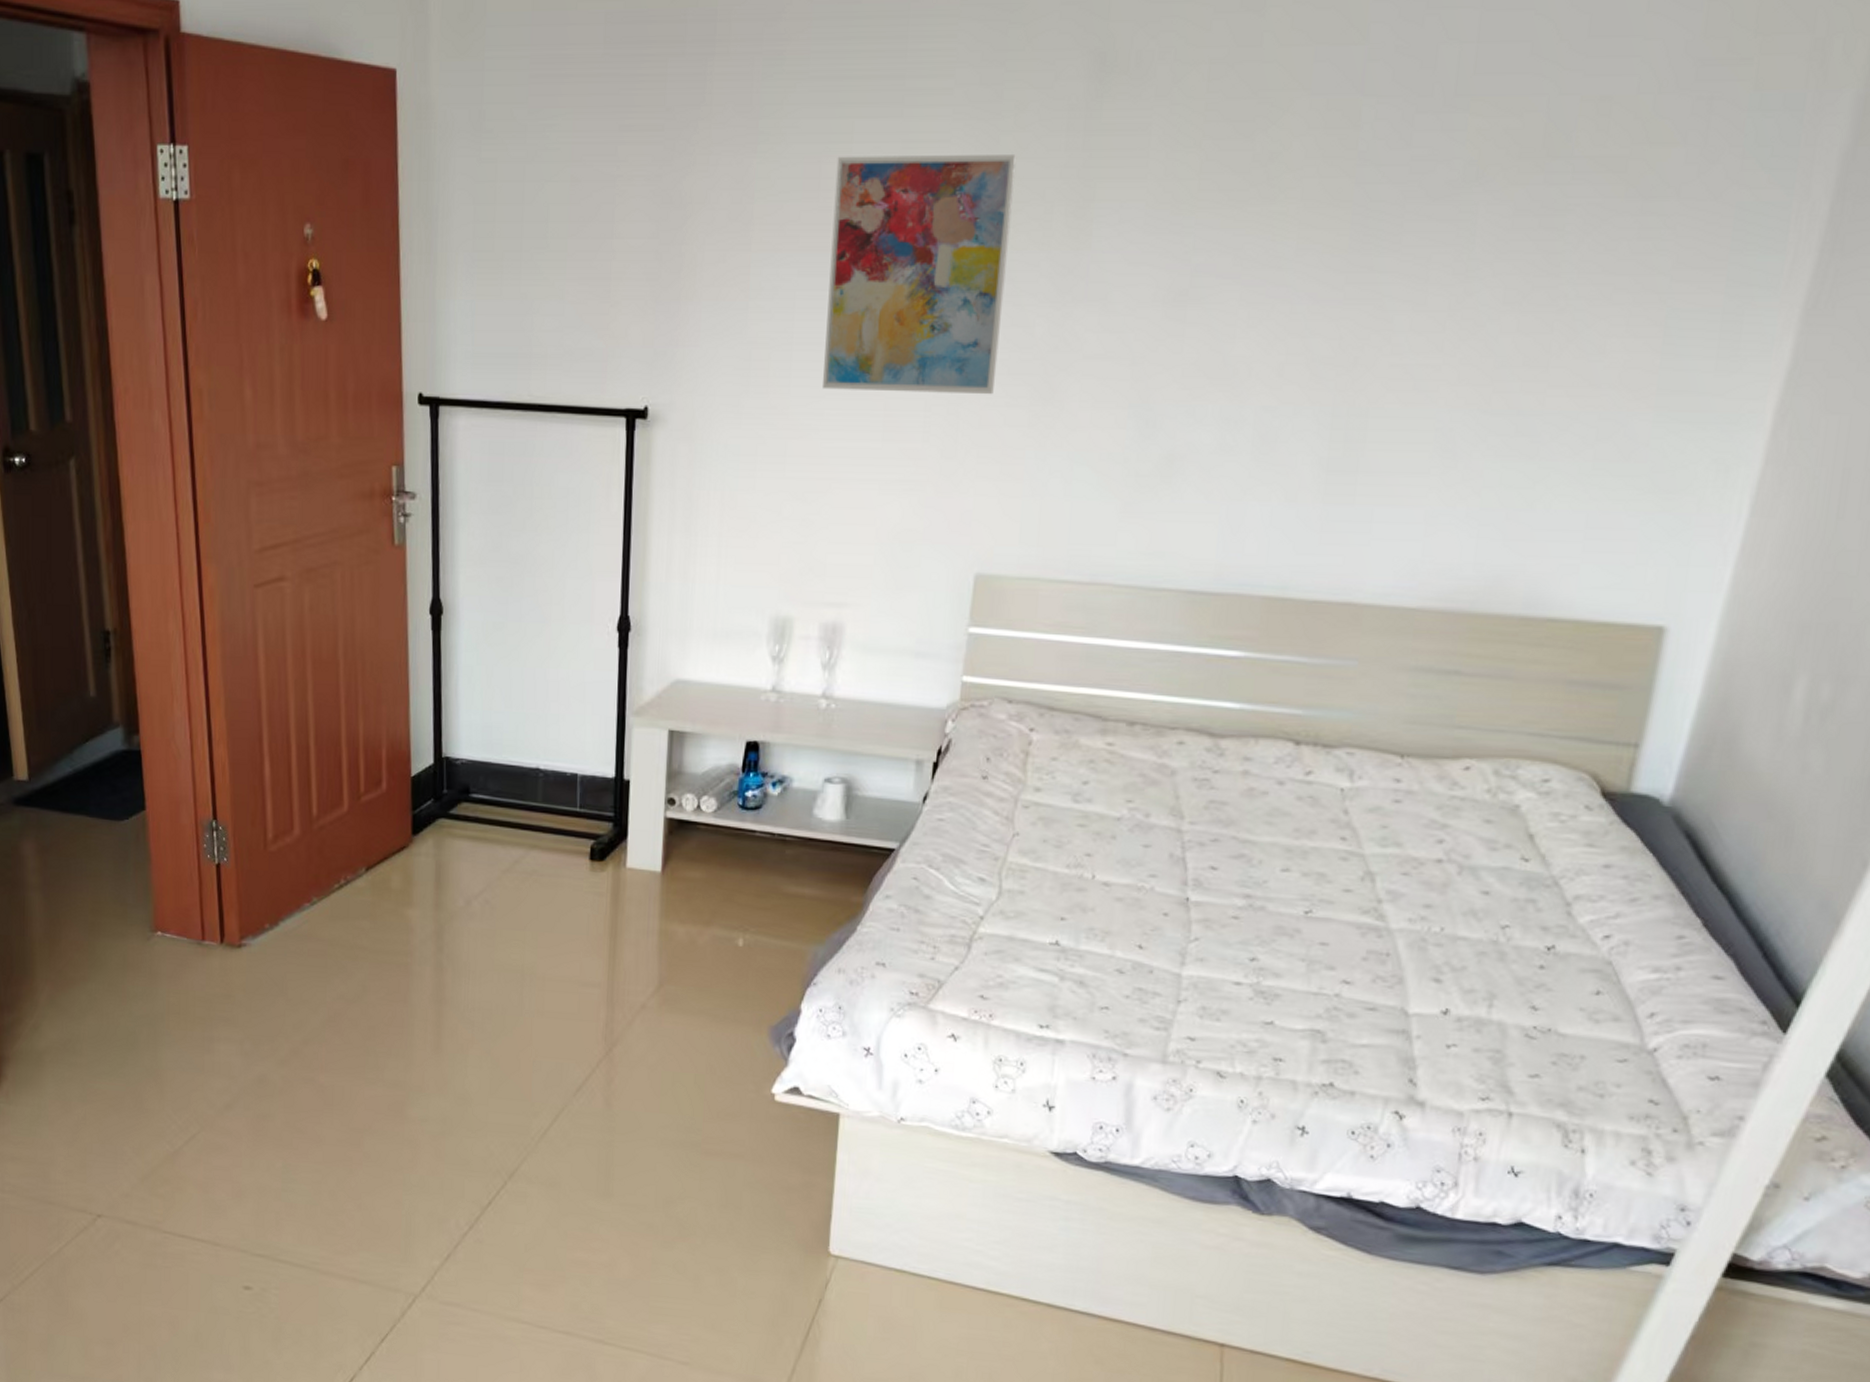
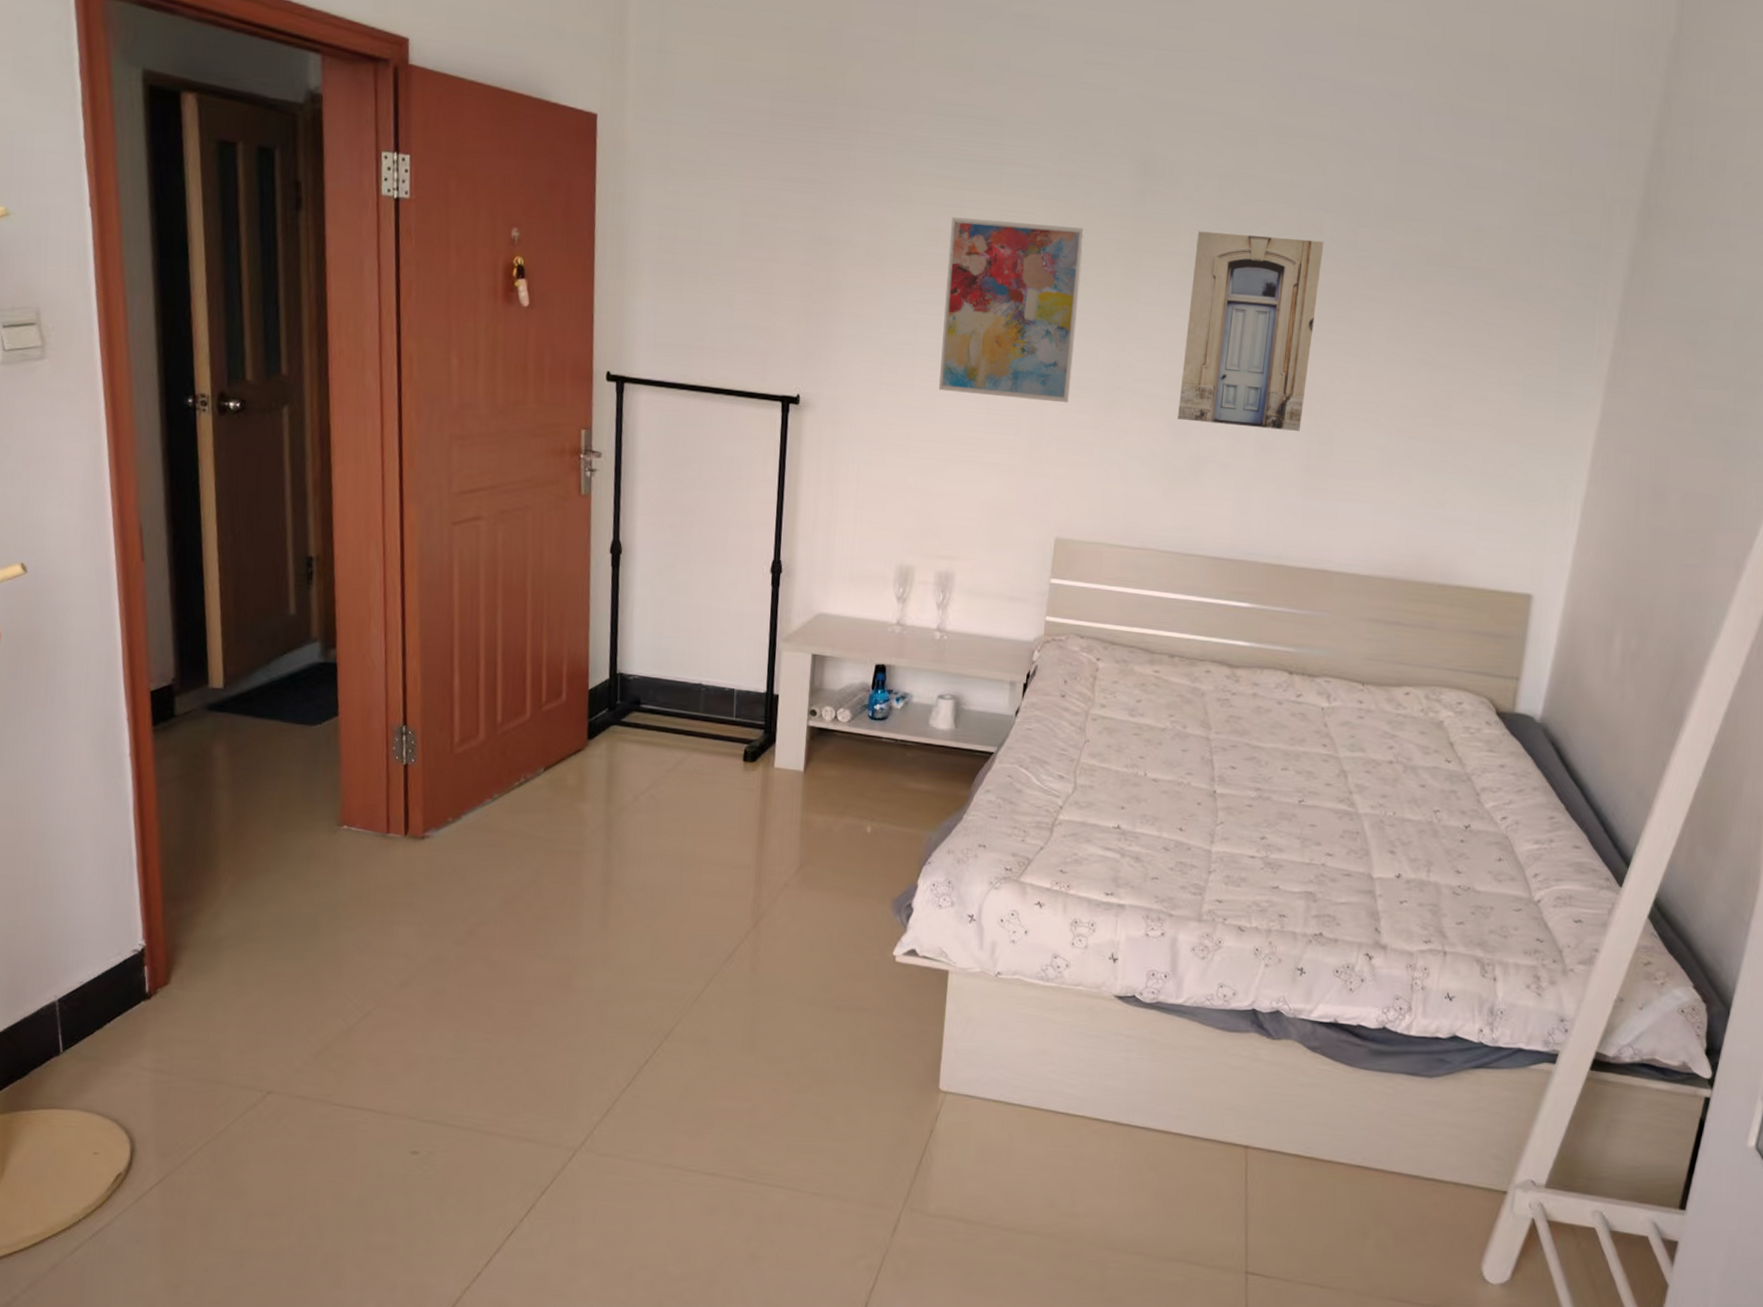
wall art: none [1144,139,1362,413] -> present [1178,231,1324,431]

